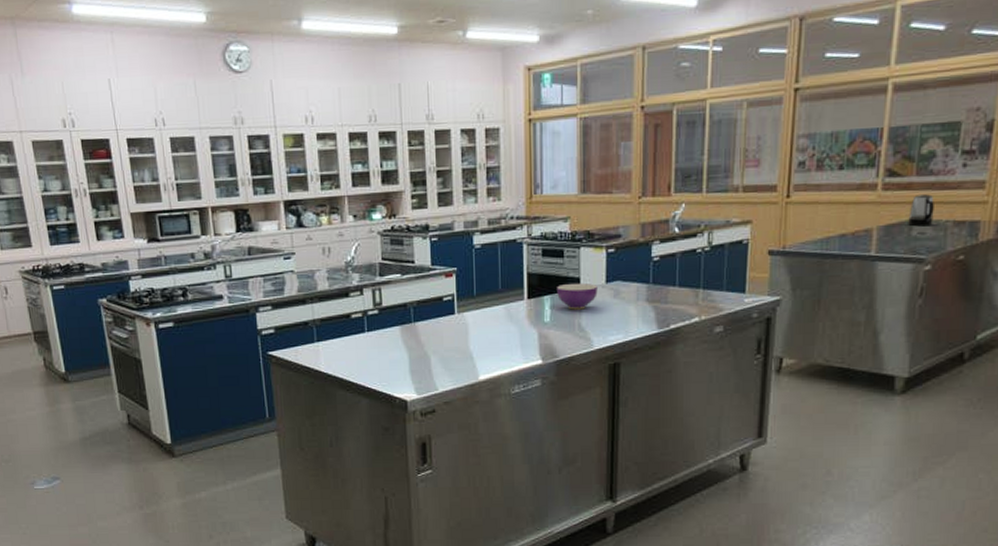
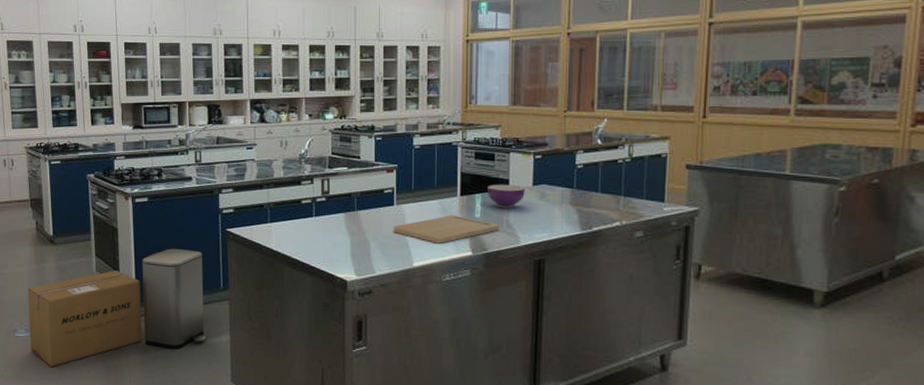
box: none [42,407,182,520] -> present [27,270,142,368]
pedal bin: none [173,377,255,490] -> present [142,248,207,350]
cutting board: none [455,320,571,353] -> present [393,215,499,244]
kettle: present [908,194,934,227] -> none [821,121,846,150]

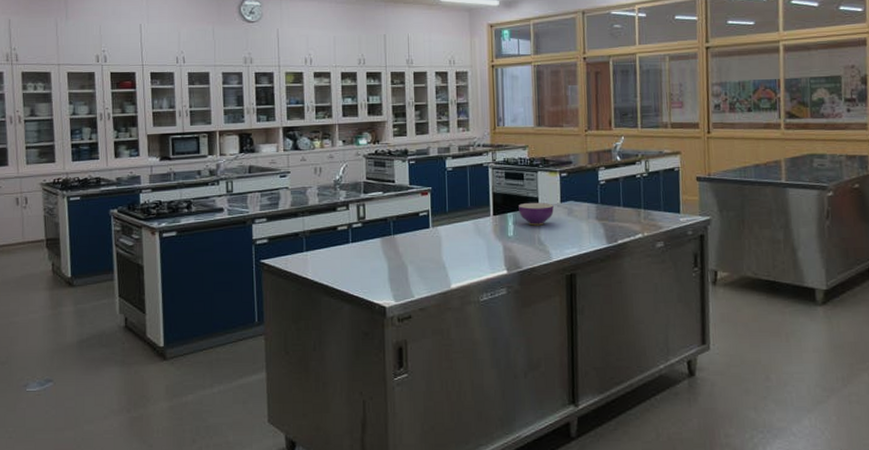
box: present [27,270,142,368] -> none [41,311,171,424]
pedal bin: present [142,248,207,350] -> none [170,283,241,393]
cutting board: present [393,215,499,244] -> none [429,234,532,264]

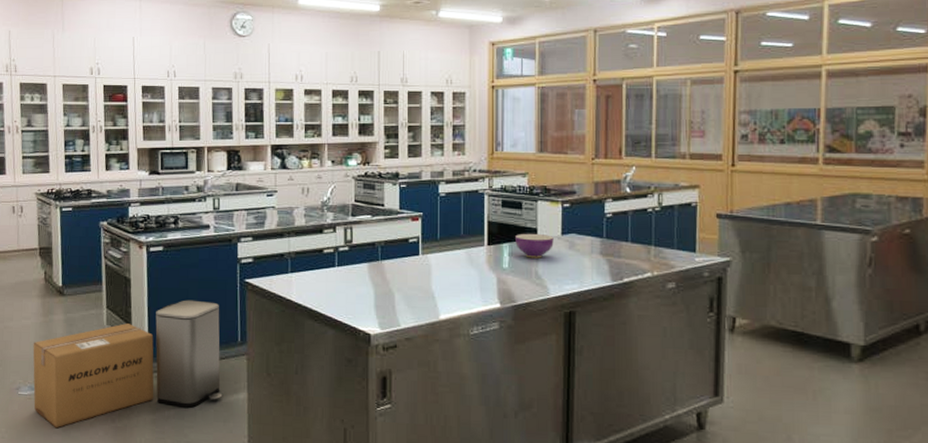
box: none [41,311,171,424] -> present [33,323,154,429]
pedal bin: none [170,283,241,393] -> present [155,300,223,409]

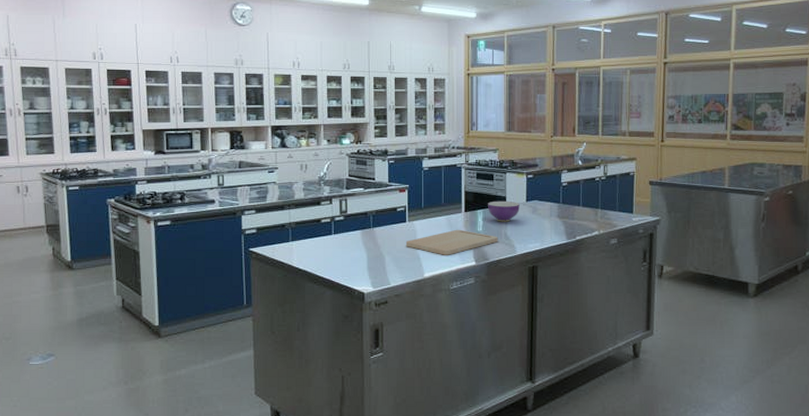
box: present [33,323,154,429] -> none [43,293,165,394]
pedal bin: present [155,300,223,409] -> none [165,269,231,368]
cutting board: none [418,265,528,295] -> present [405,229,498,255]

